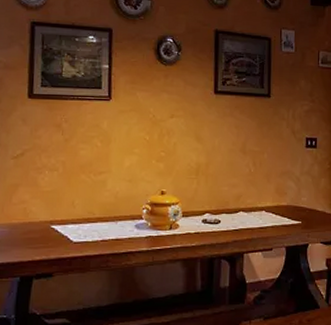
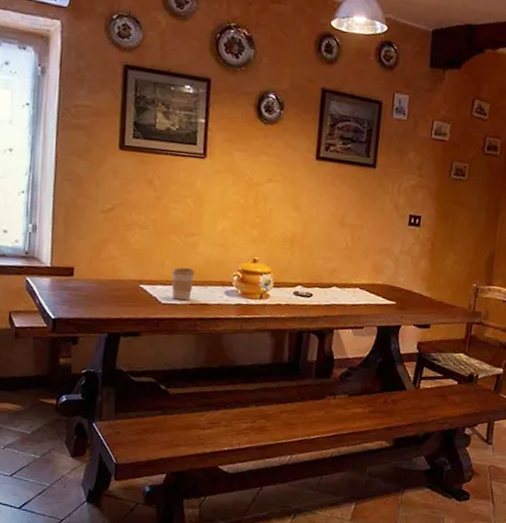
coffee cup: none [82,205,105,237] -> present [171,267,195,301]

